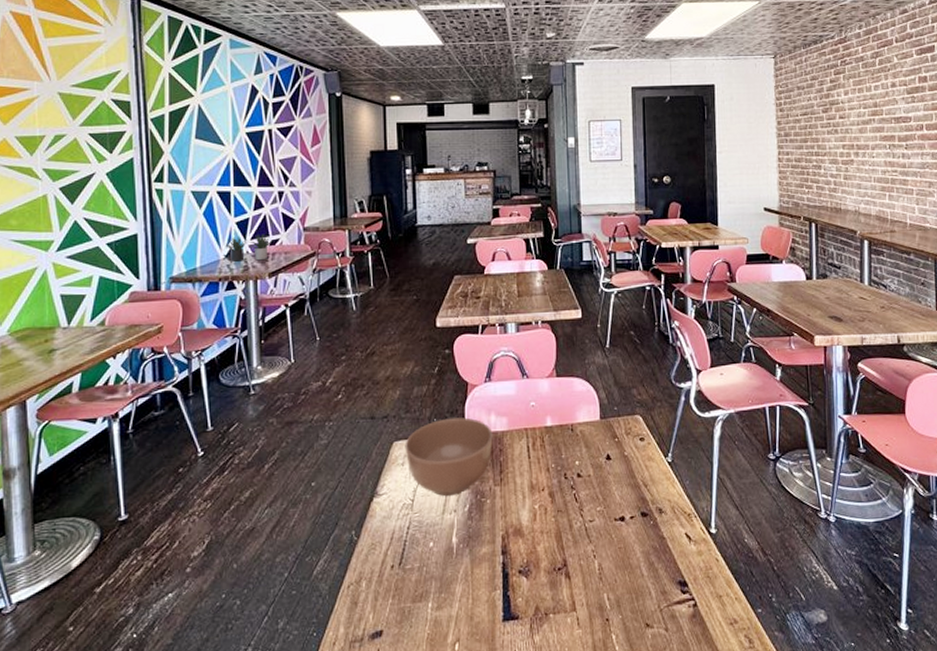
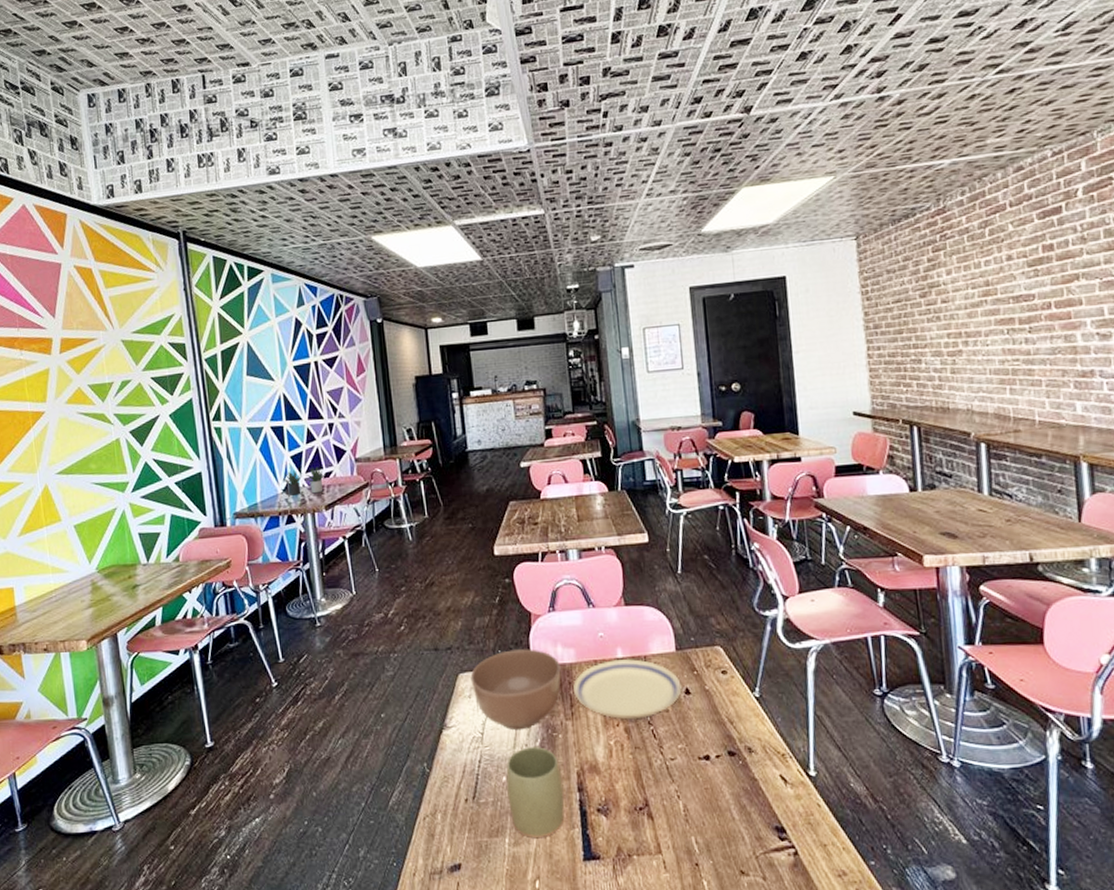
mug: none [432,511,489,601] -> present [506,745,565,838]
plate: none [504,426,603,486] -> present [573,658,682,721]

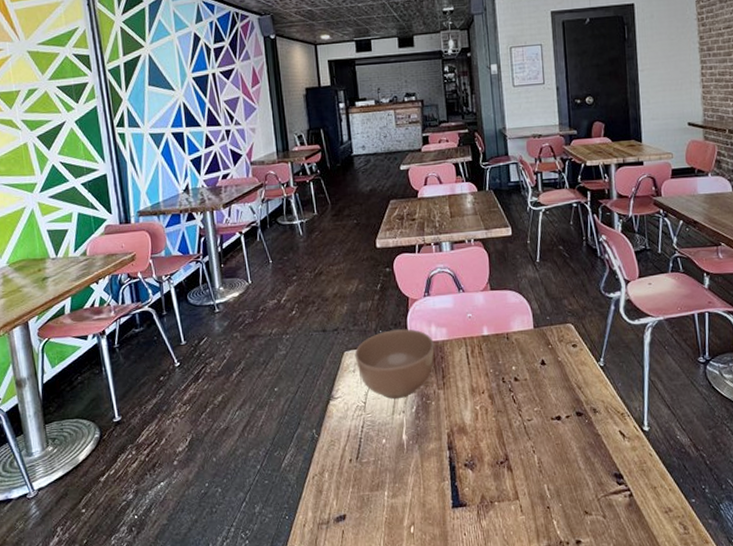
succulent plant: present [282,466,327,496] -> none [183,169,224,195]
mug: present [506,745,565,838] -> none [385,412,437,490]
plate: present [573,658,682,721] -> none [445,335,538,389]

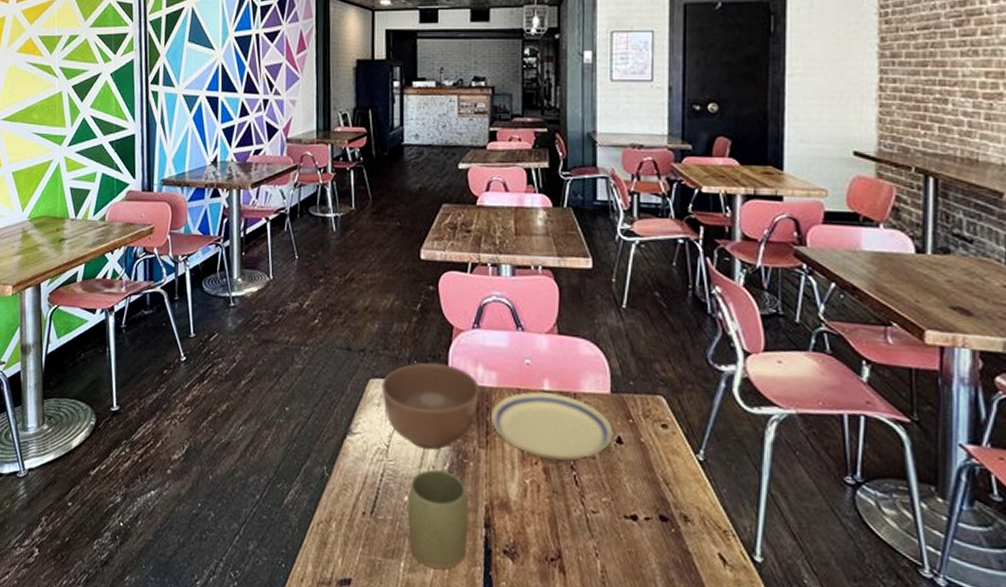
mug: none [385,412,437,490] -> present [407,469,469,570]
plate: none [445,335,538,389] -> present [491,391,613,463]

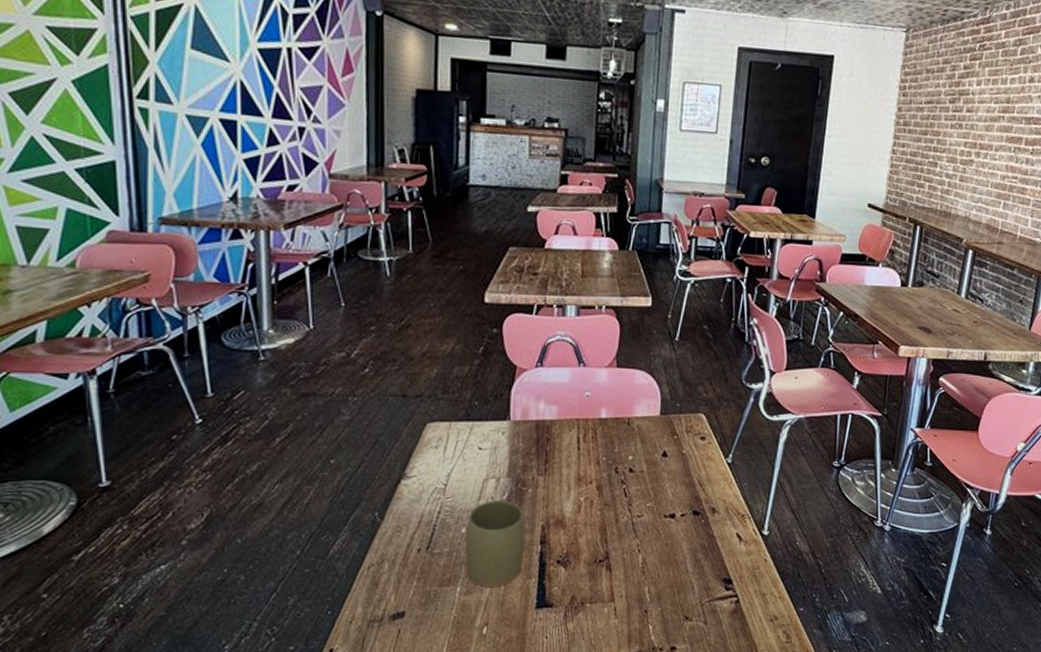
bowl: present [381,362,479,450] -> none [440,402,541,482]
plate: present [491,391,613,463] -> none [551,419,660,479]

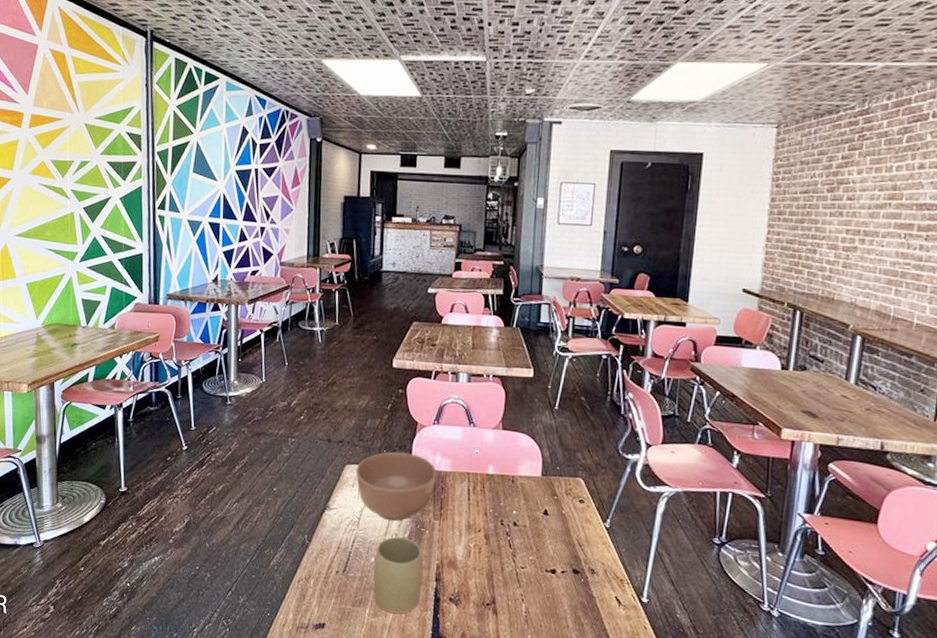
bowl: none [440,402,541,482] -> present [355,451,437,521]

